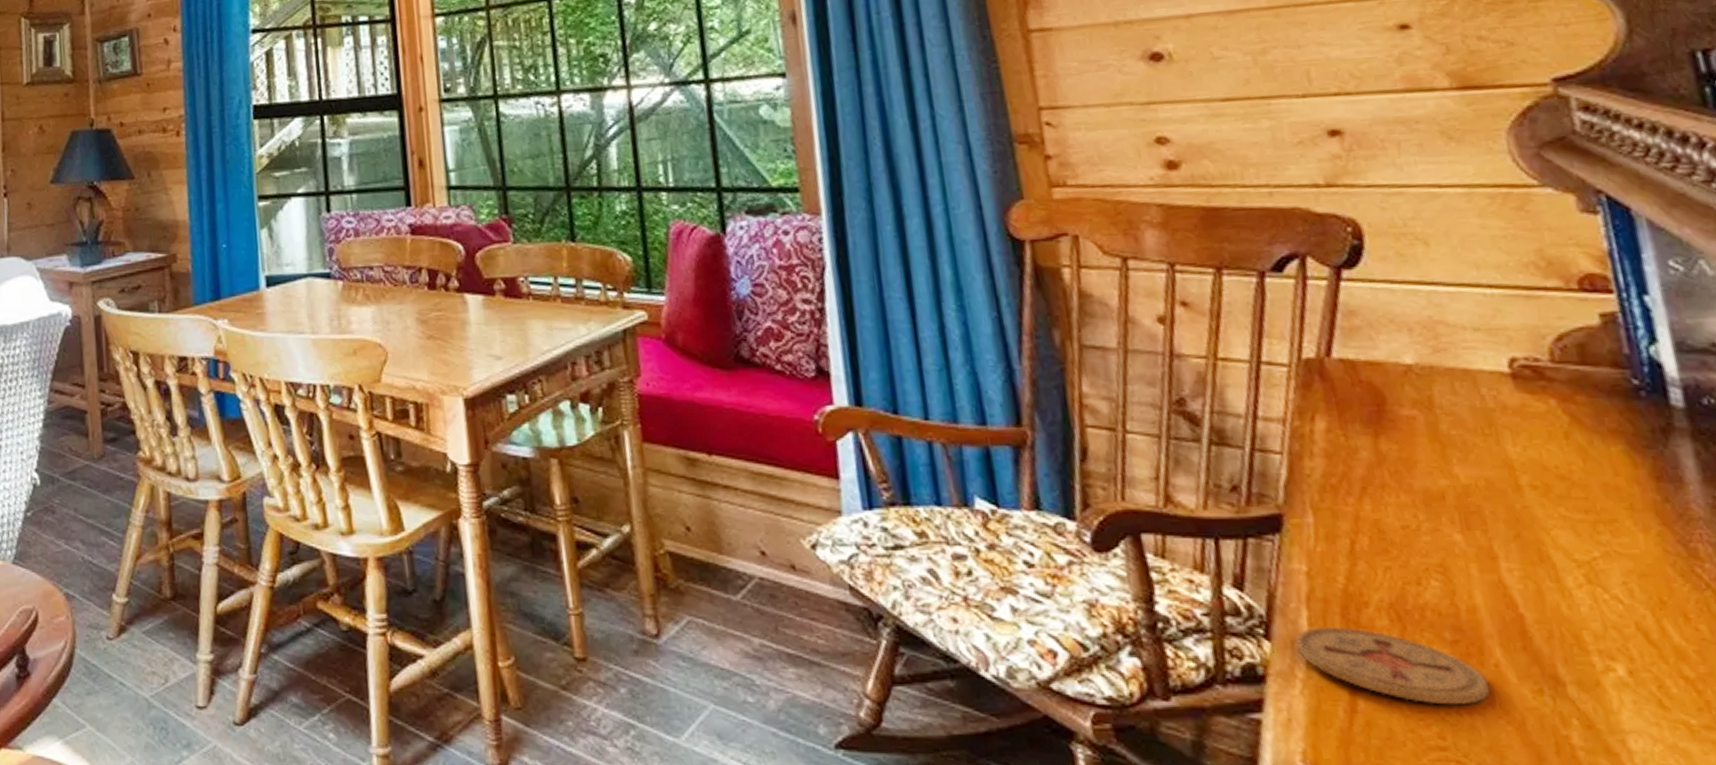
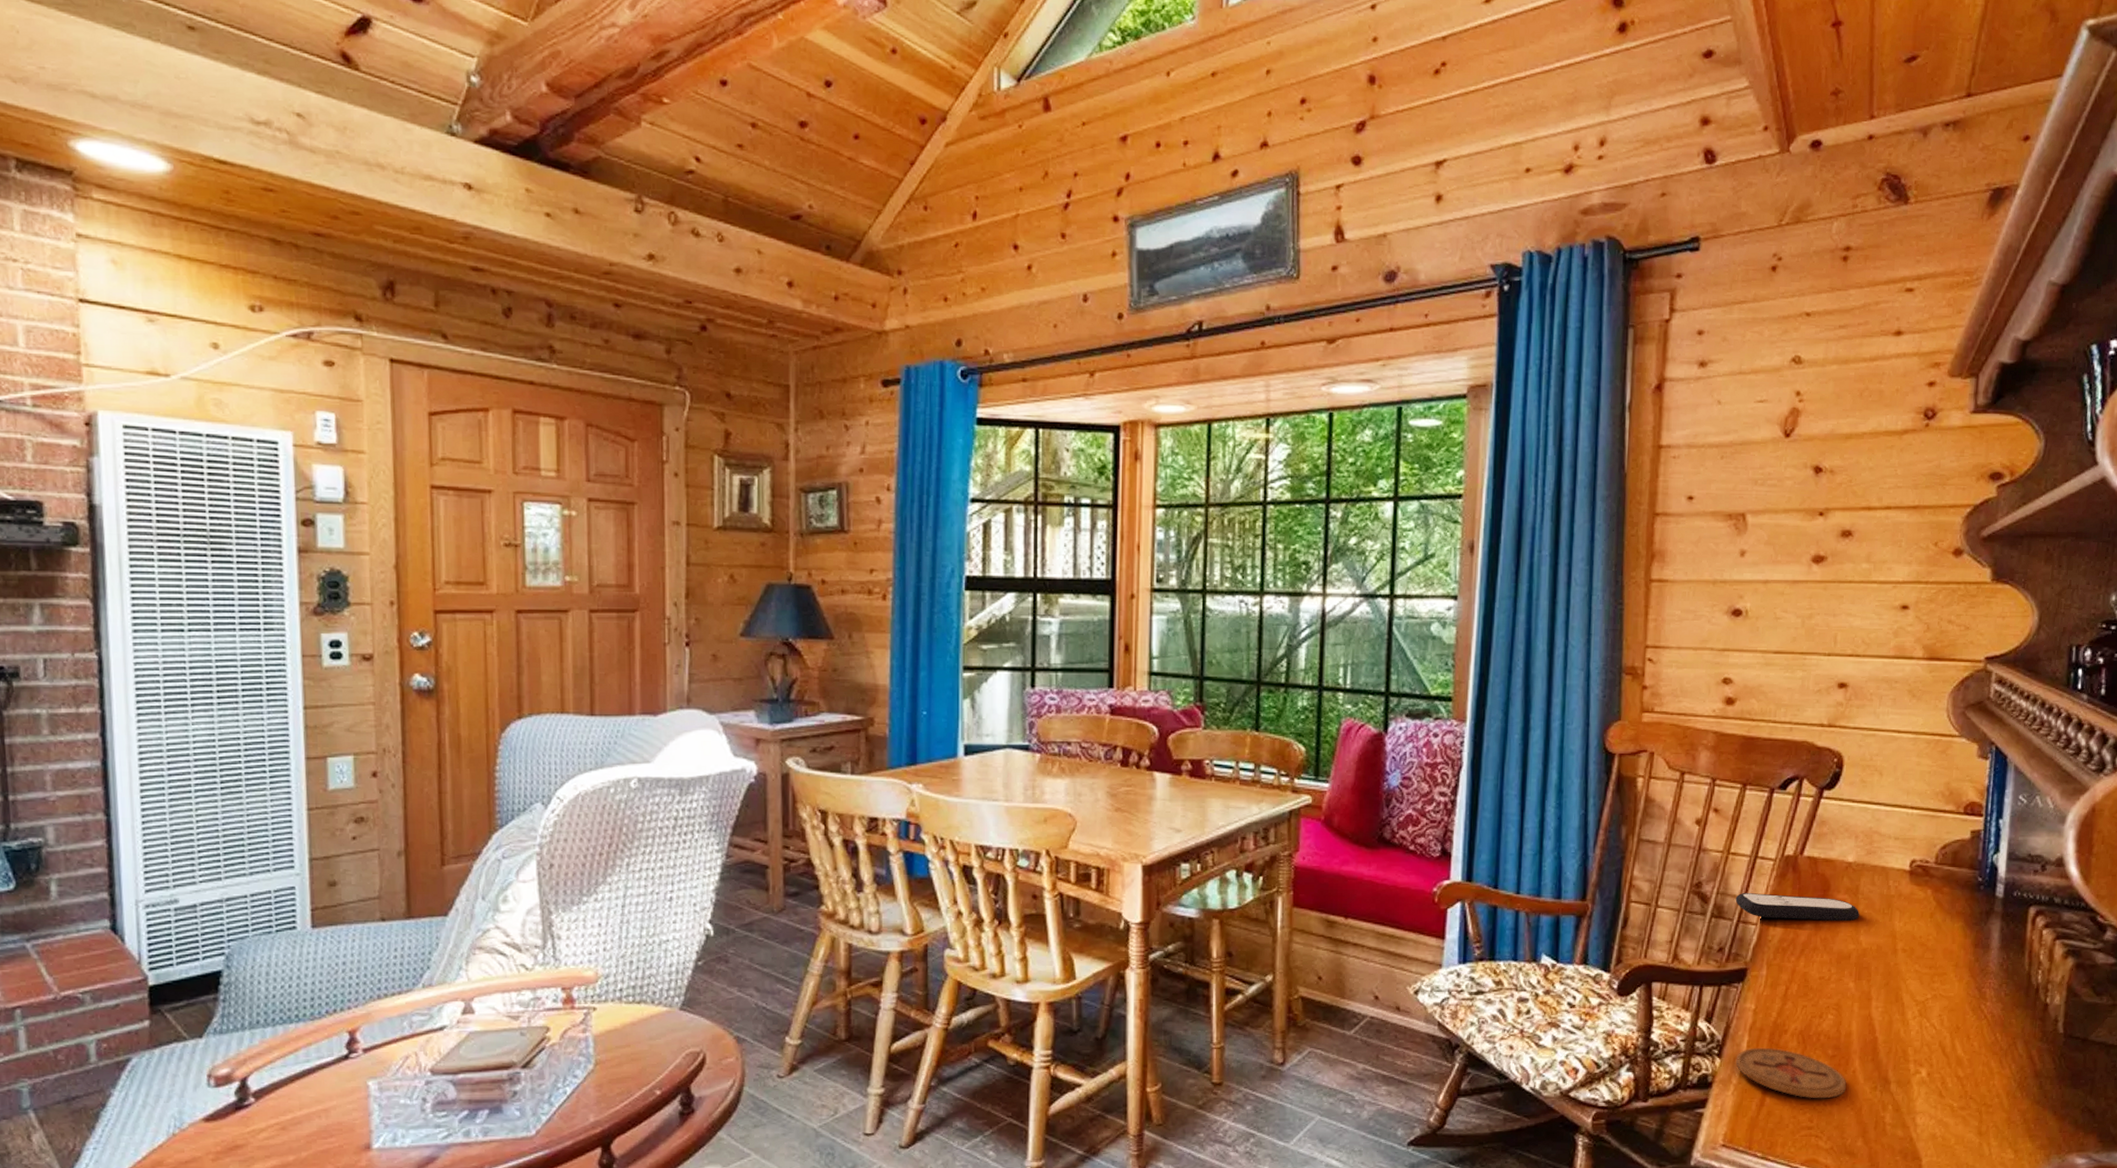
remote control: none [1240,410,1445,447] -> present [1735,892,1860,921]

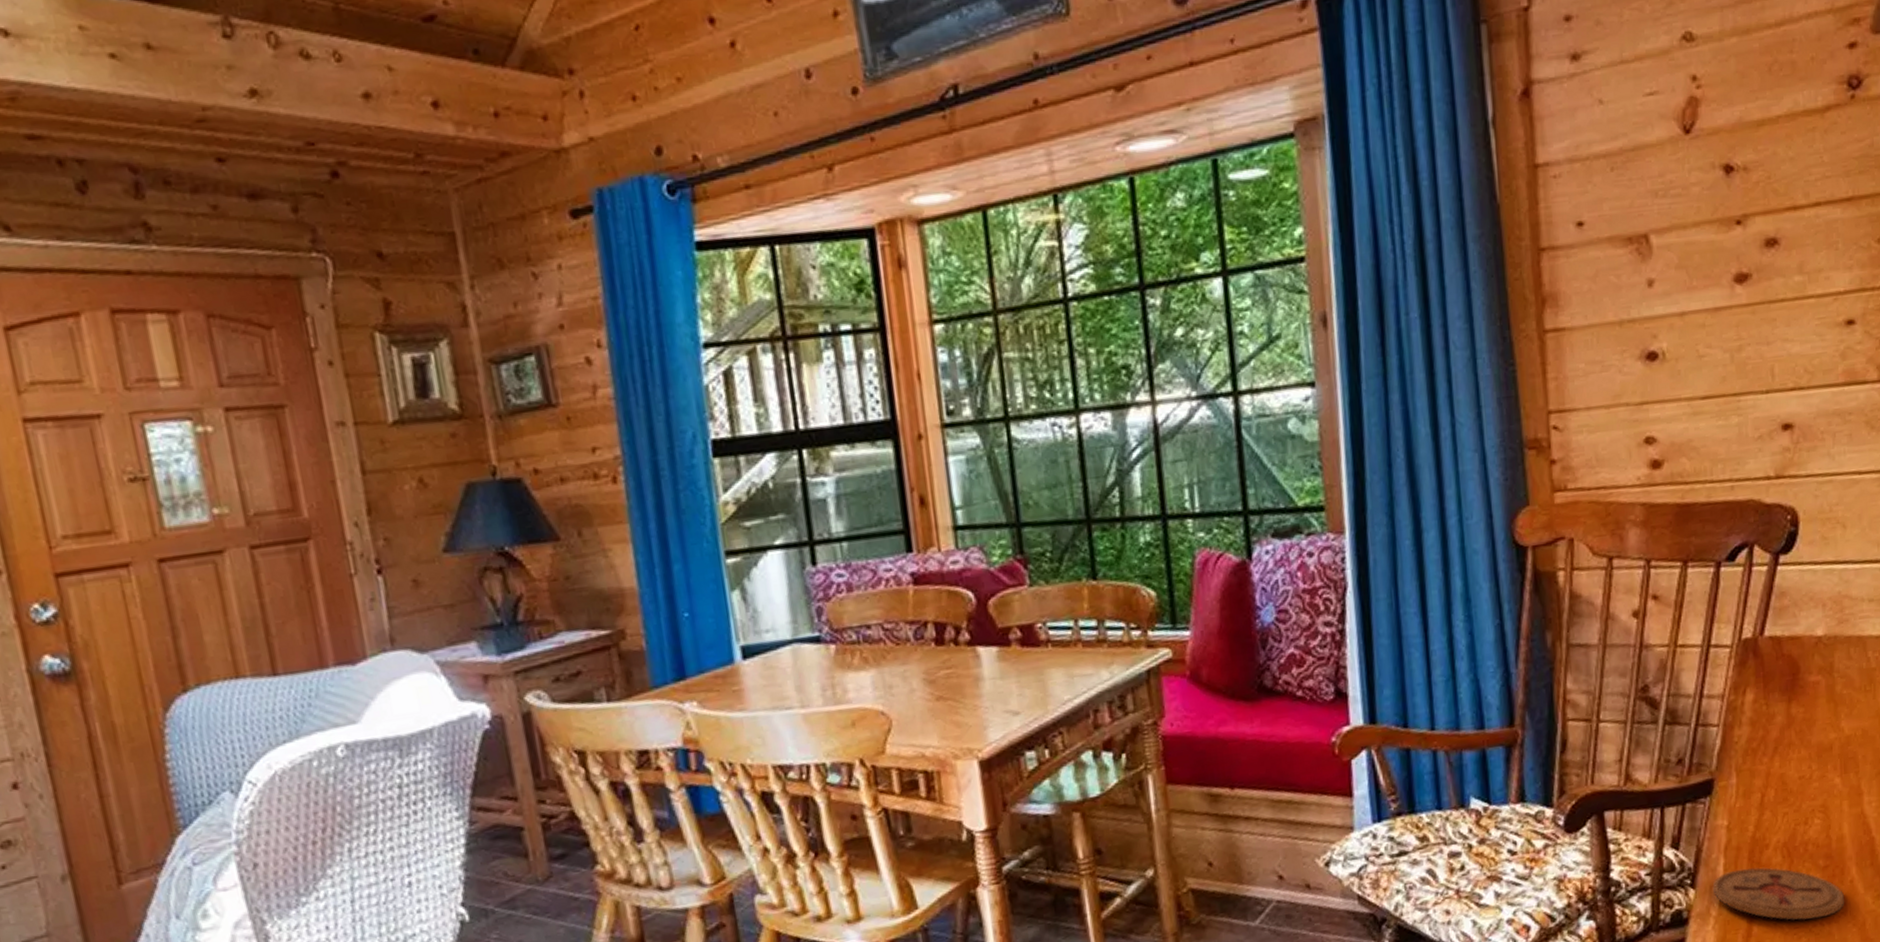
remote control: present [1735,892,1860,921] -> none [1690,681,1838,717]

